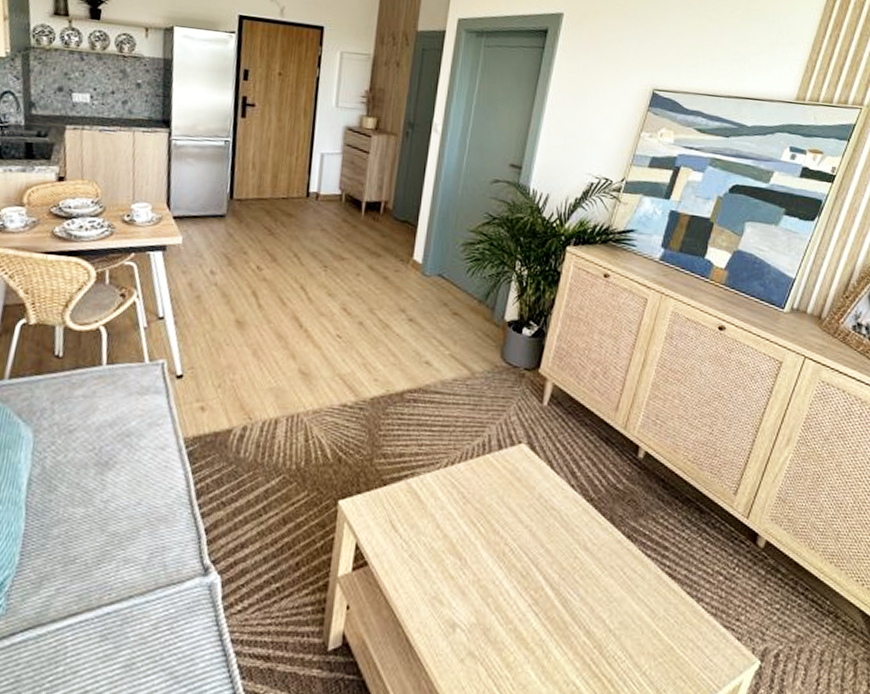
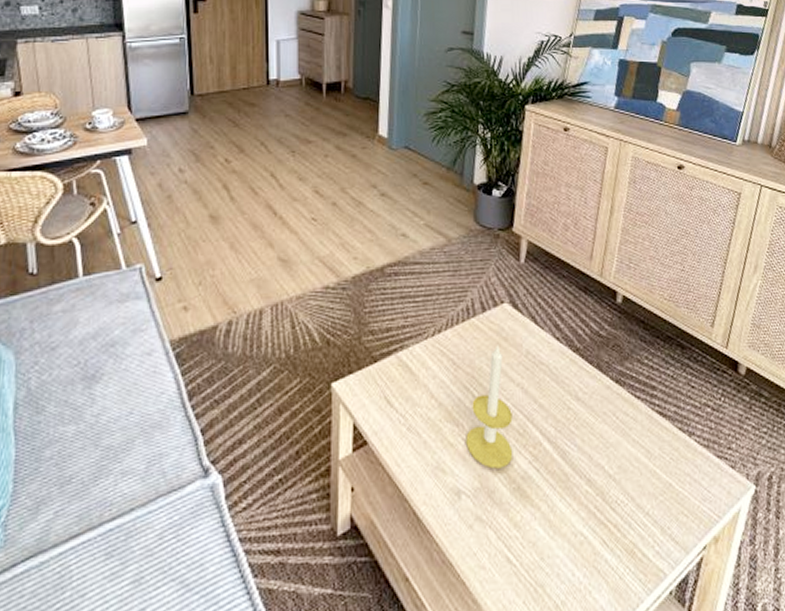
candle: none [467,484,517,608] -> present [466,345,513,469]

